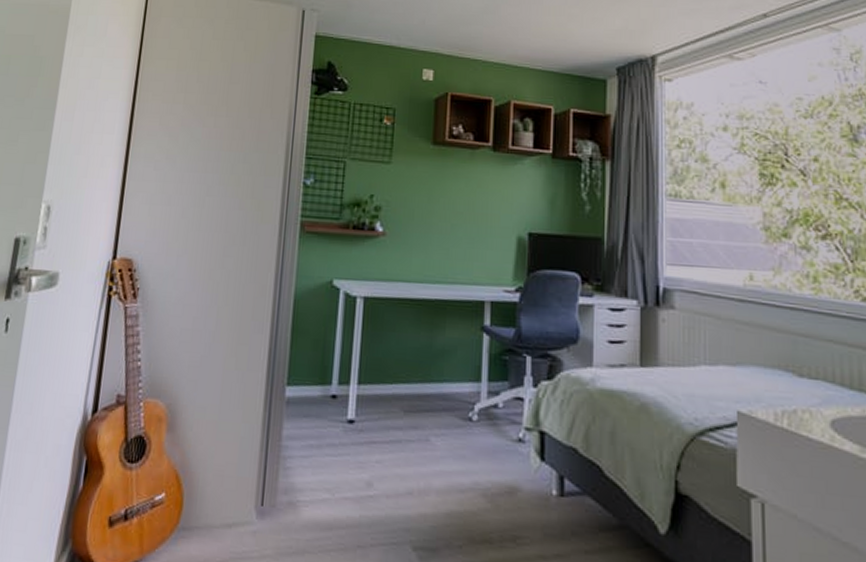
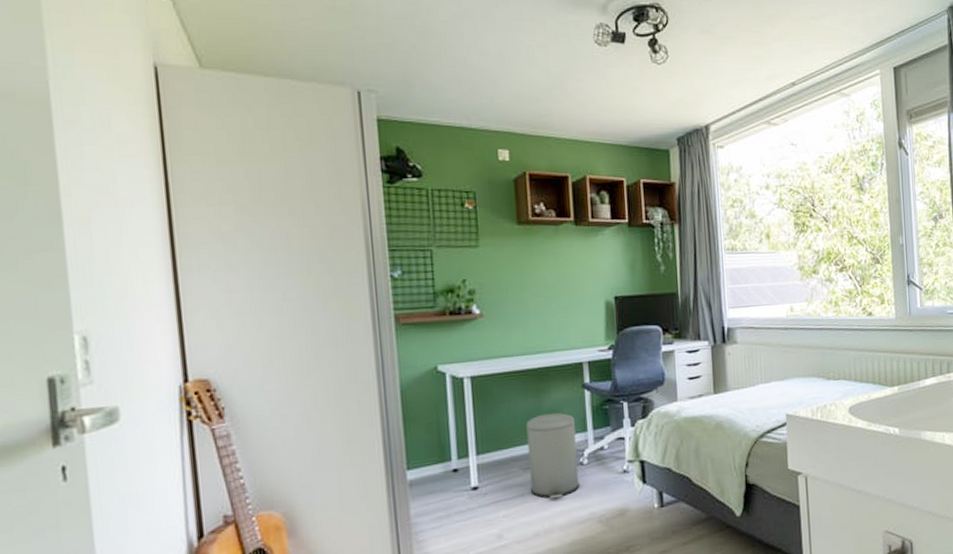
pedal bin: none [410,352,468,455] -> present [526,412,579,499]

